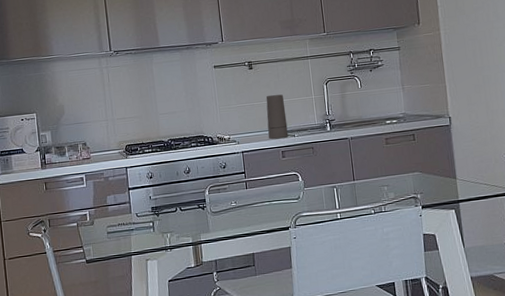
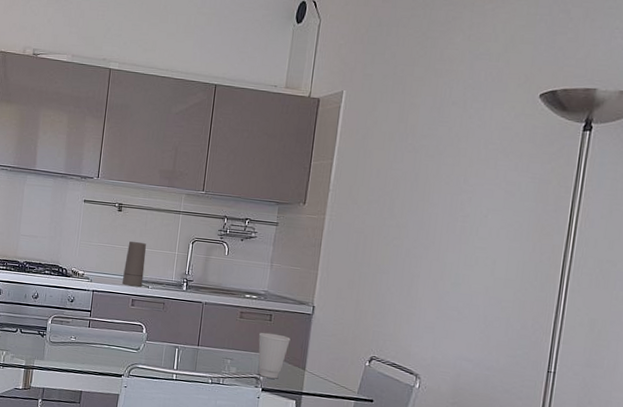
cup: none [406,151,437,195] -> present [258,332,291,379]

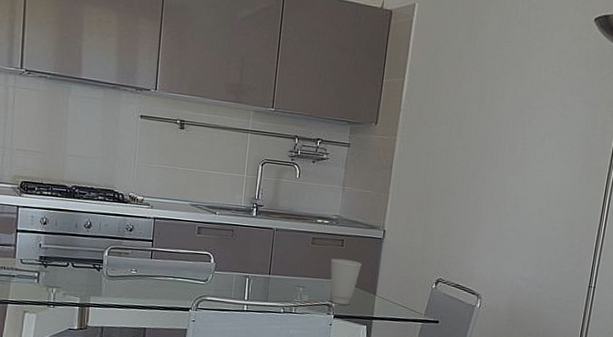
canister: present [122,241,146,287] -> none [187,162,212,214]

